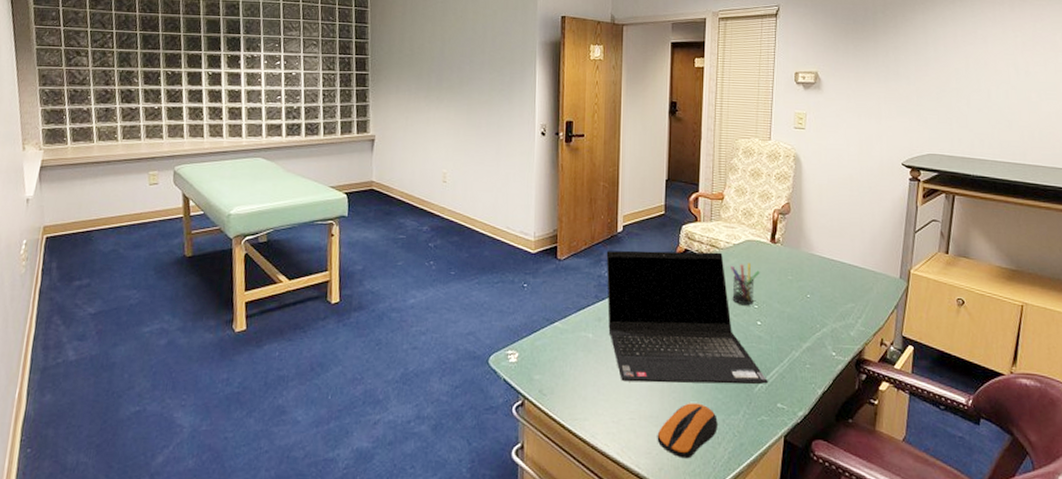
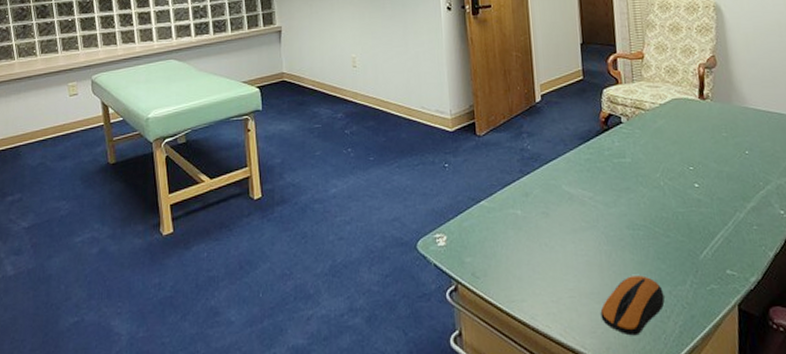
laptop computer: present [606,250,768,385] -> none [526,114,714,258]
pen holder: present [731,263,760,306] -> none [659,123,691,168]

